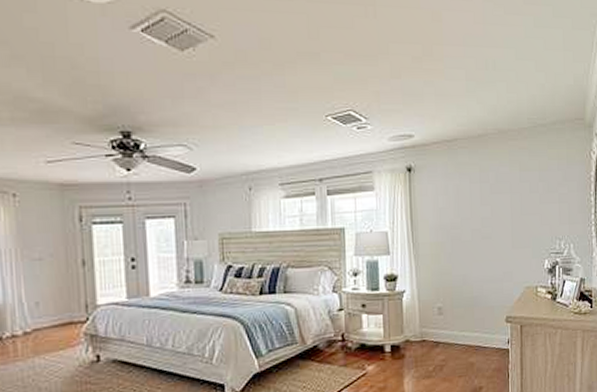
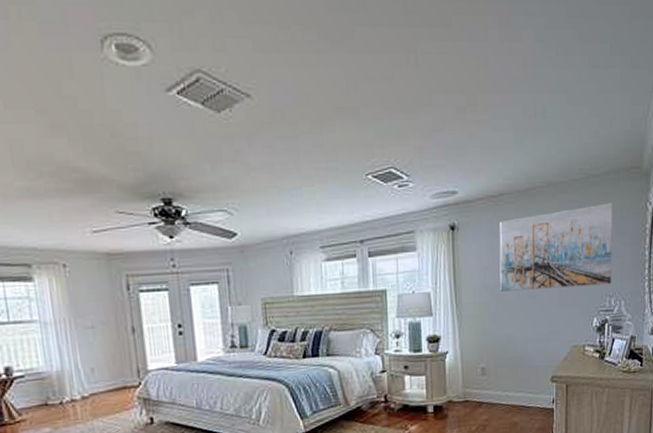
wall art: none [454,151,561,232] -> present [499,203,612,292]

